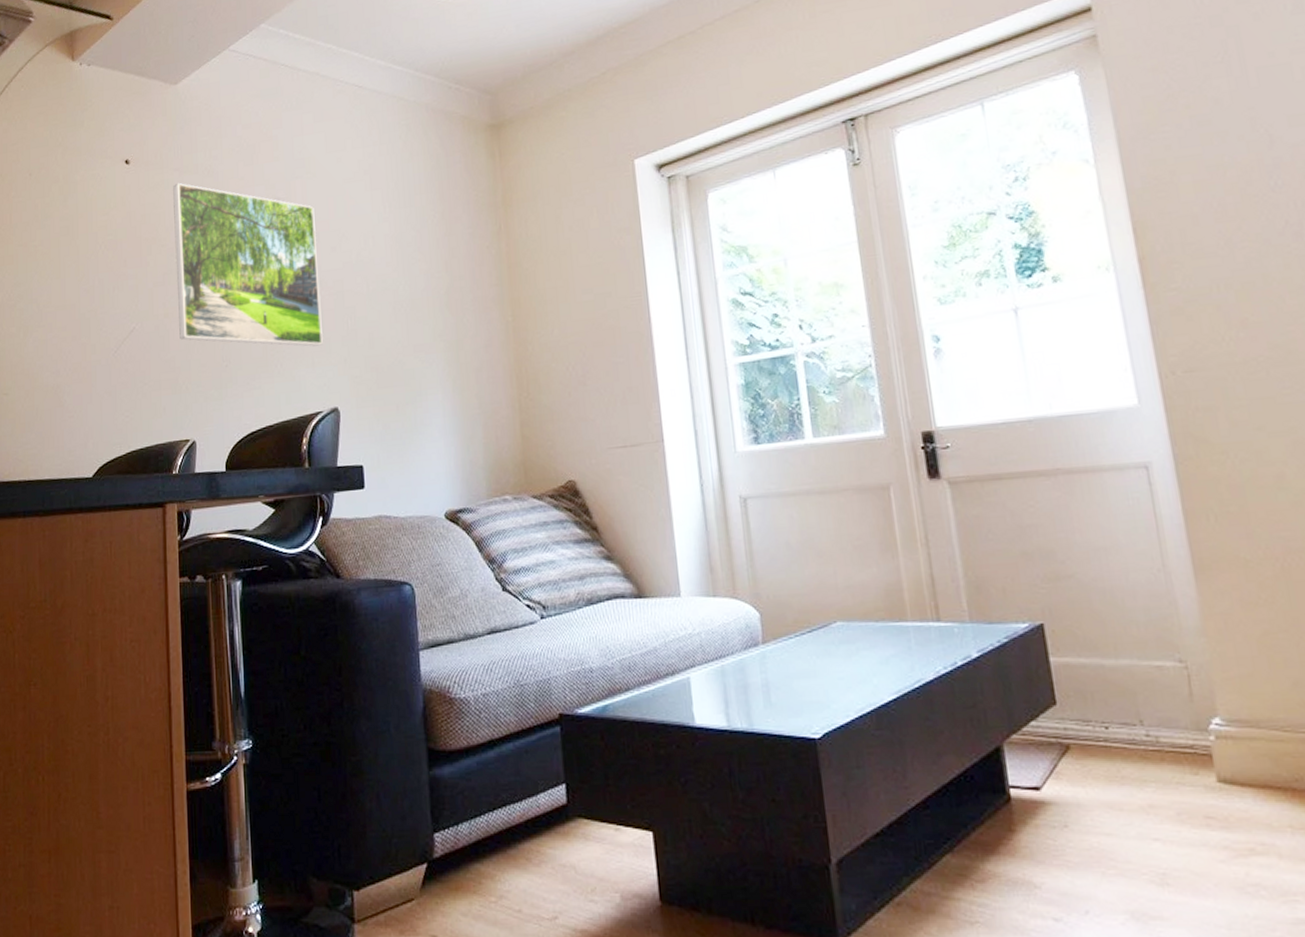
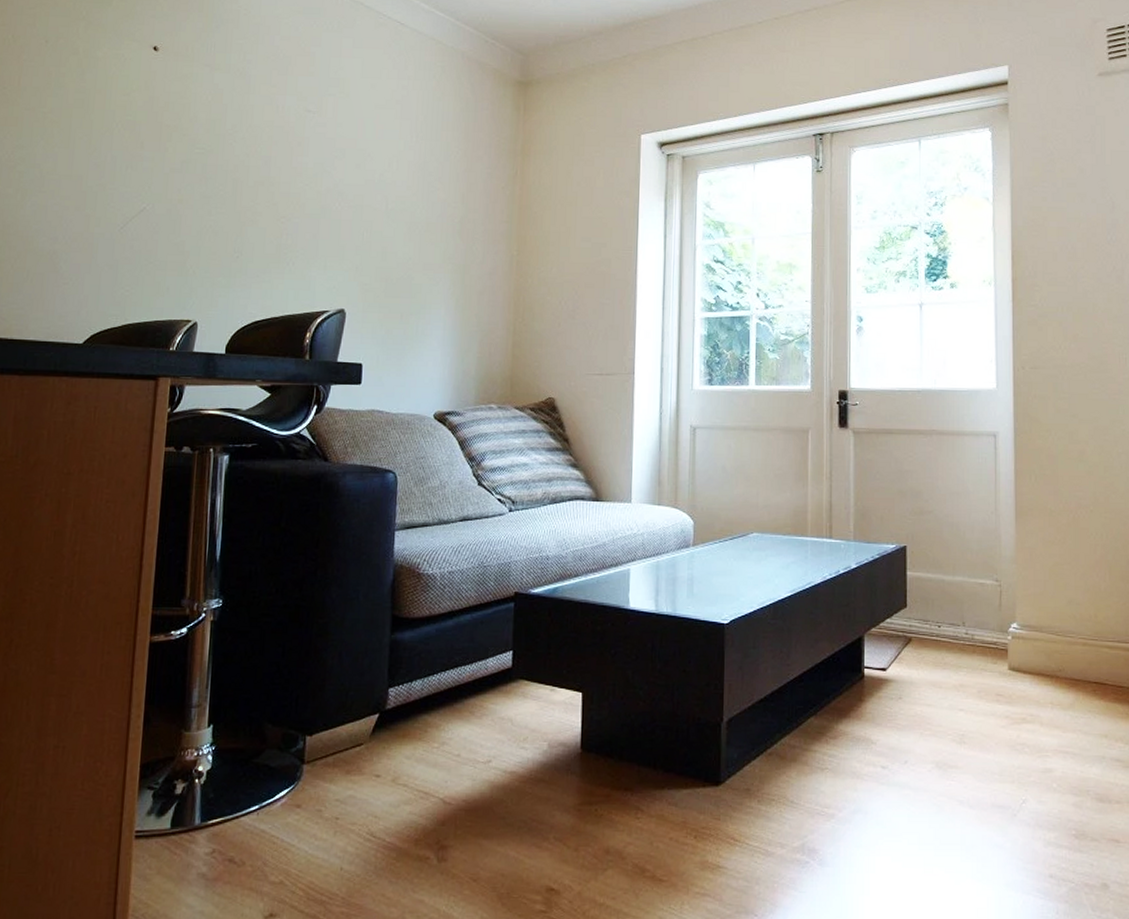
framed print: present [173,182,323,347] -> none [192,78,344,251]

